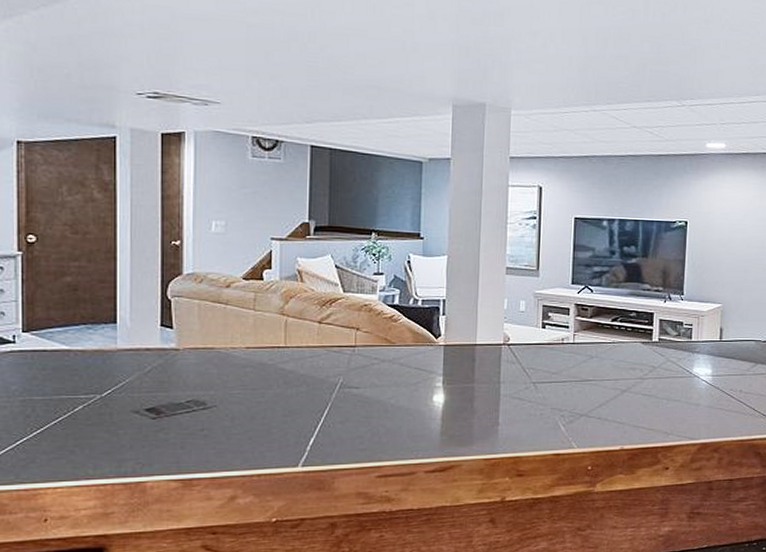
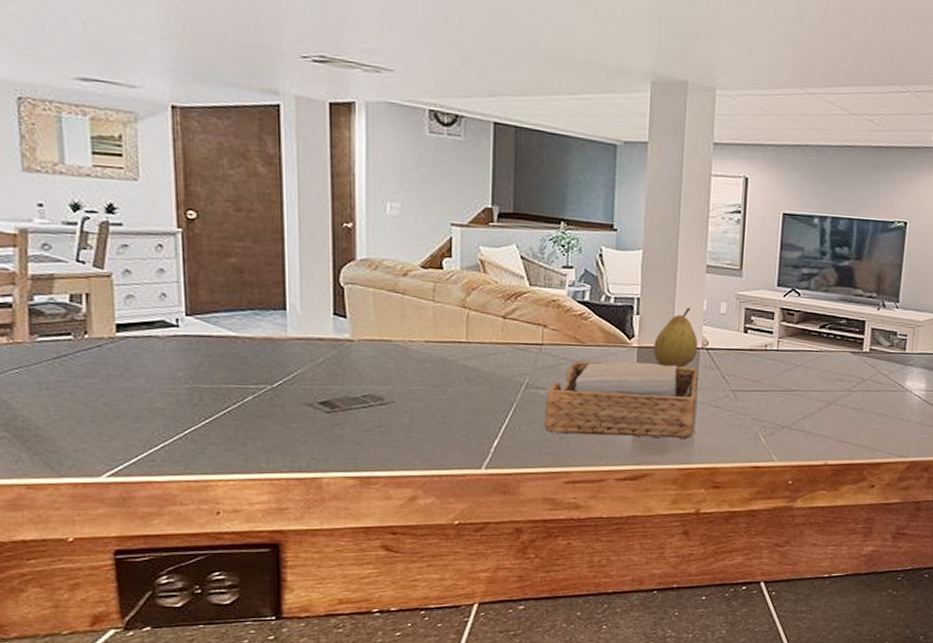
napkin holder: none [357,359,502,430] -> present [543,361,699,438]
fruit: none [458,307,500,363] -> present [653,307,698,368]

